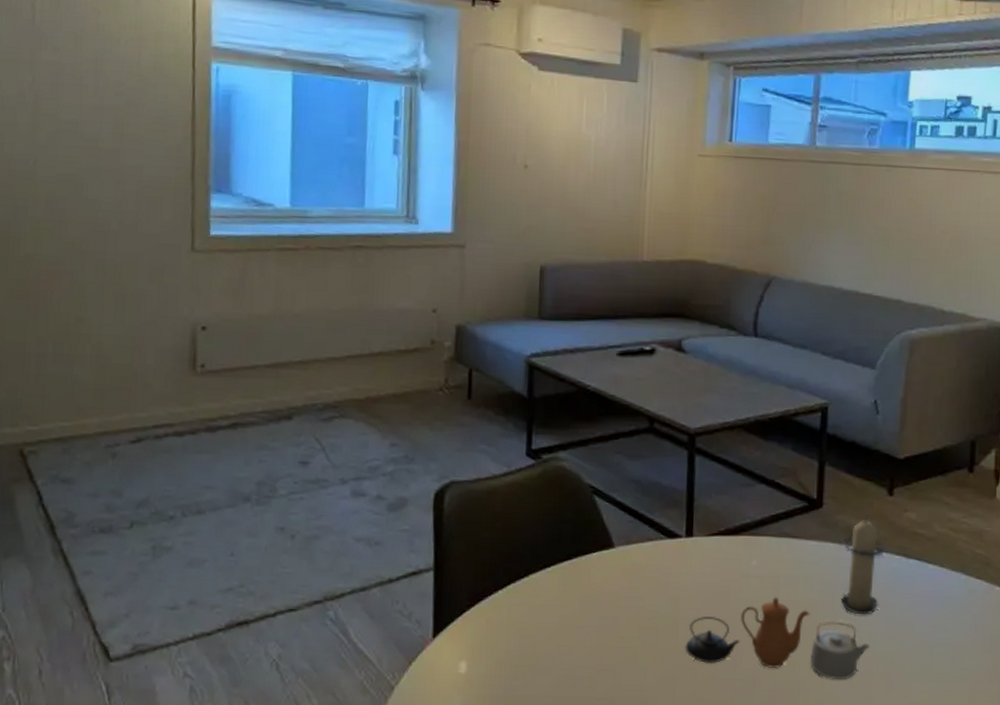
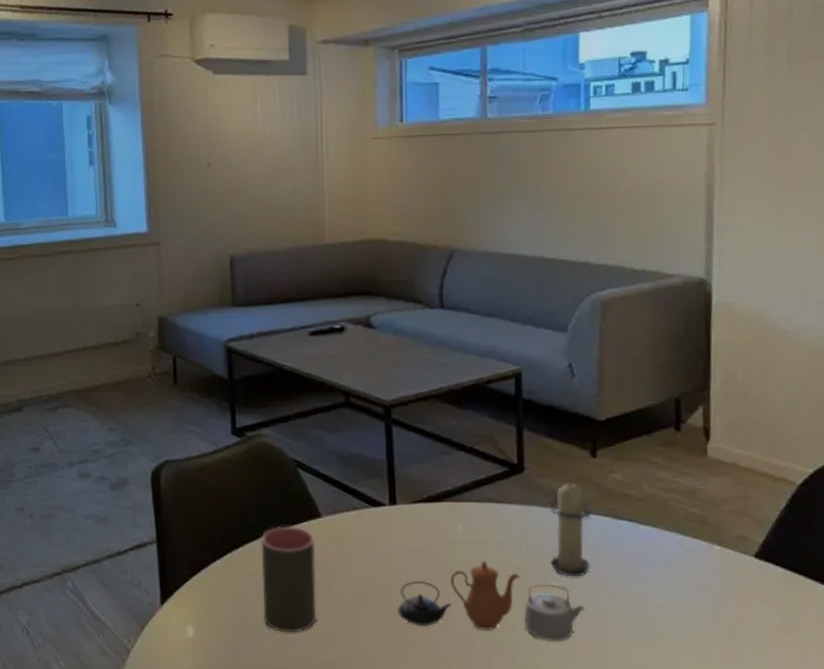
cup: none [544,556,606,670] -> present [260,526,317,633]

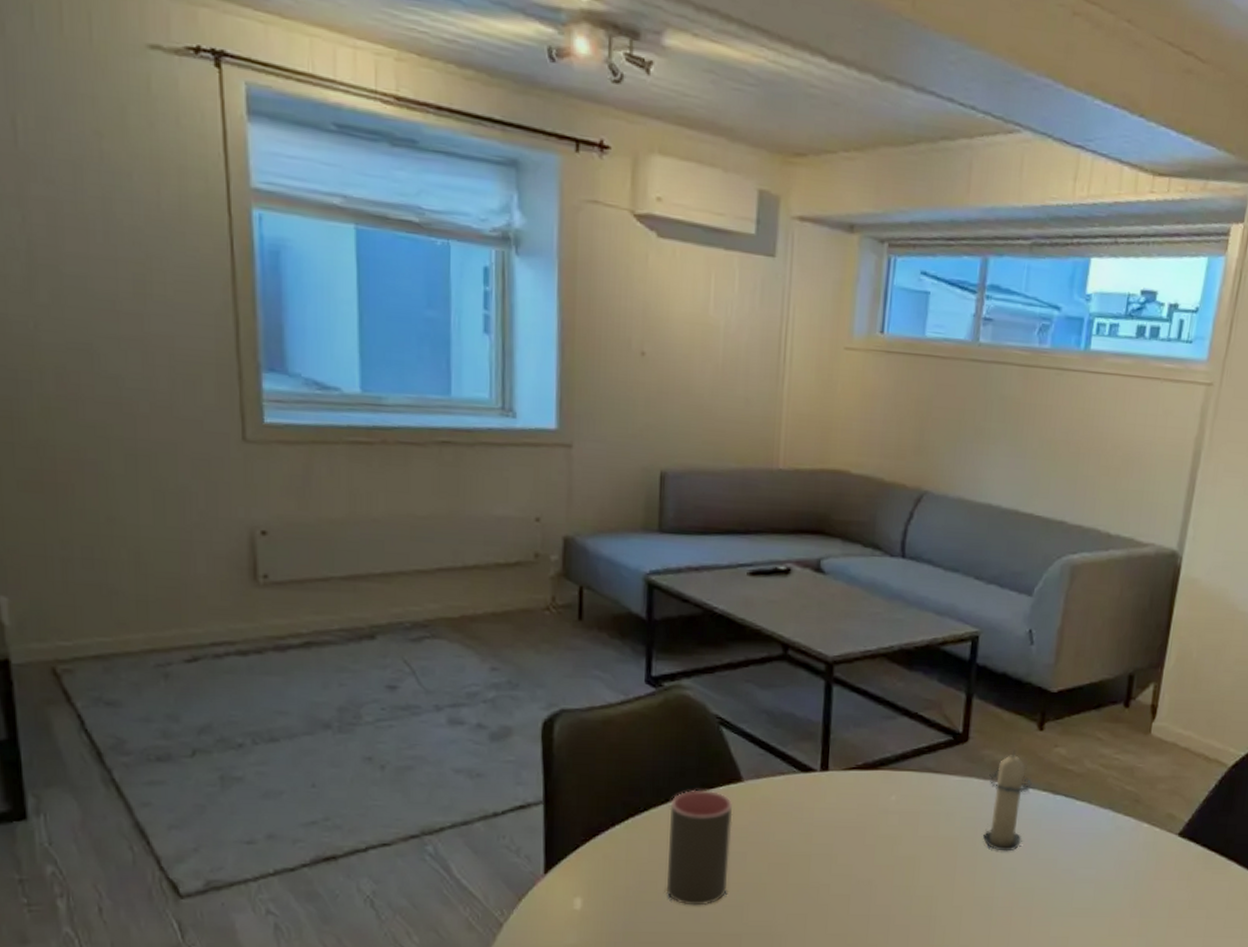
teapot: present [398,561,585,641] -> none [817,833,1010,915]

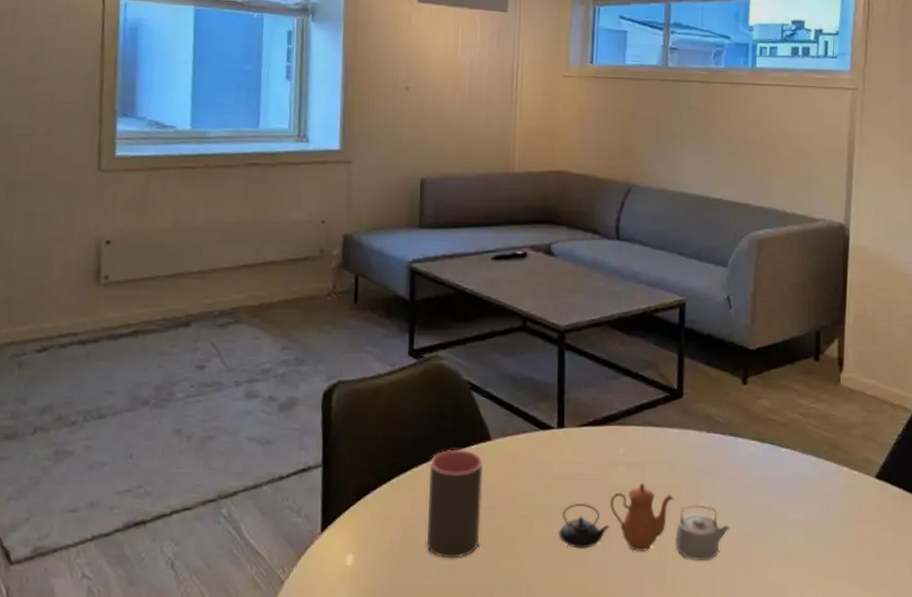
teapot: none [817,833,1010,915] -> present [558,483,730,560]
candle: present [982,750,1032,852] -> none [701,403,741,498]

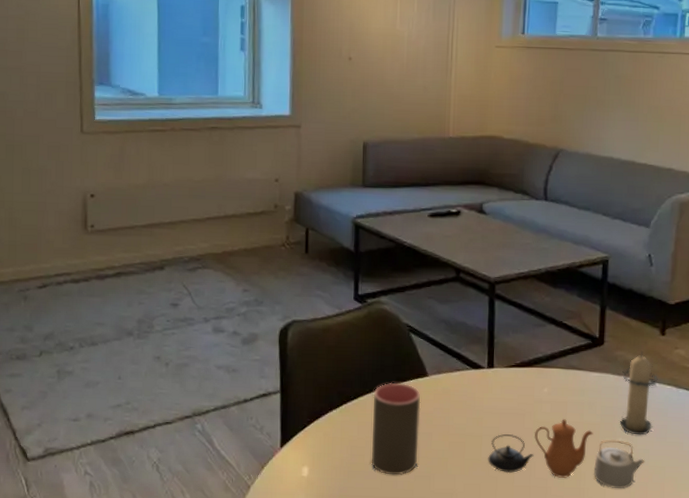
candle: none [701,403,741,498] -> present [619,351,658,435]

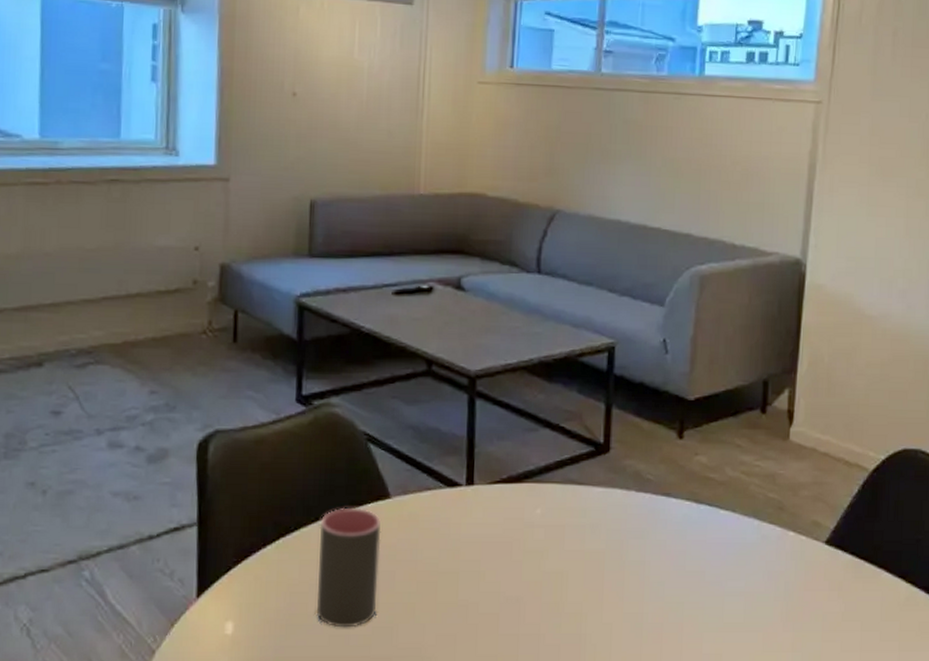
teapot: present [488,419,645,488] -> none [466,547,659,632]
candle: present [619,351,658,435] -> none [628,459,675,564]

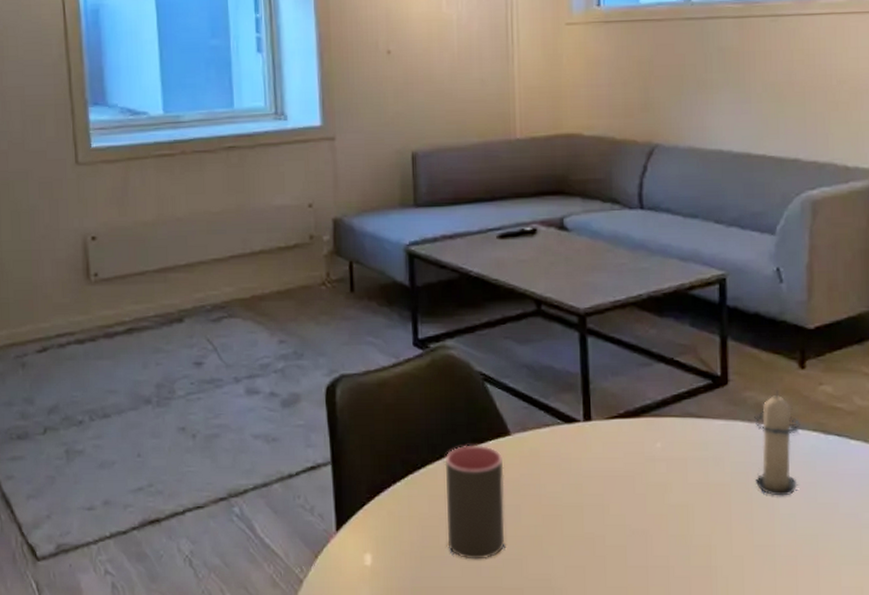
candle: none [628,459,675,564] -> present [754,390,800,496]

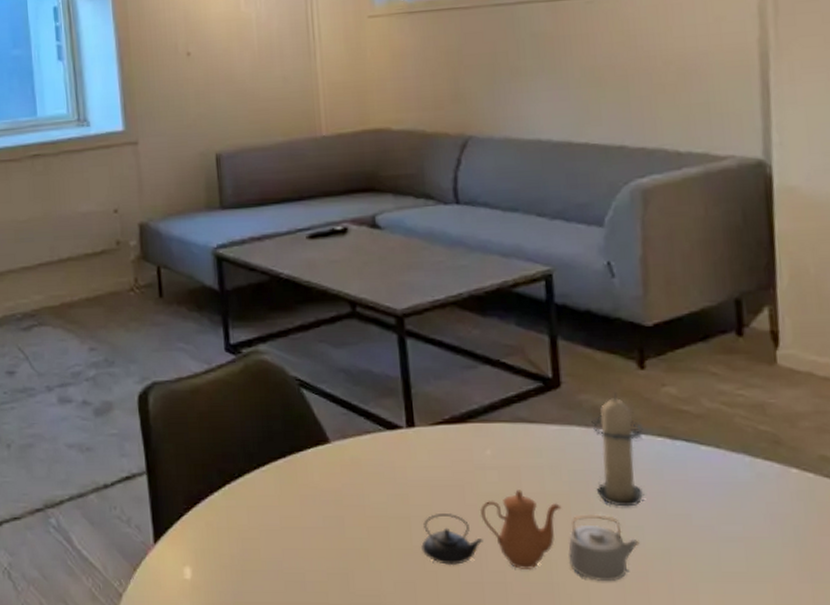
cup: present [444,444,505,560] -> none [262,453,330,574]
teapot: none [592,480,791,564] -> present [421,490,640,581]

